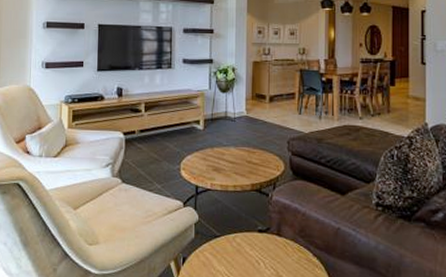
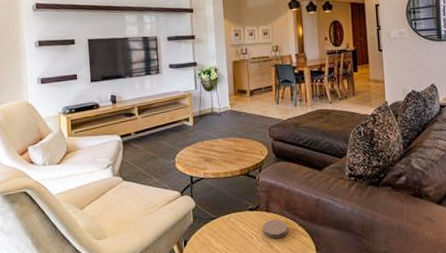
coaster: none [272,245,300,268] -> present [263,219,287,239]

